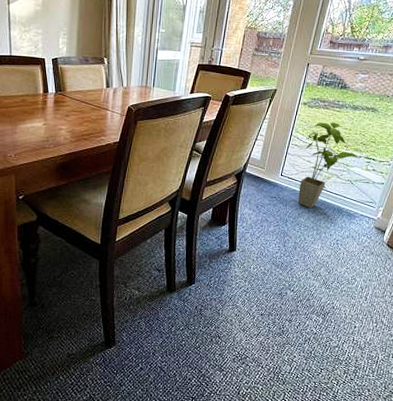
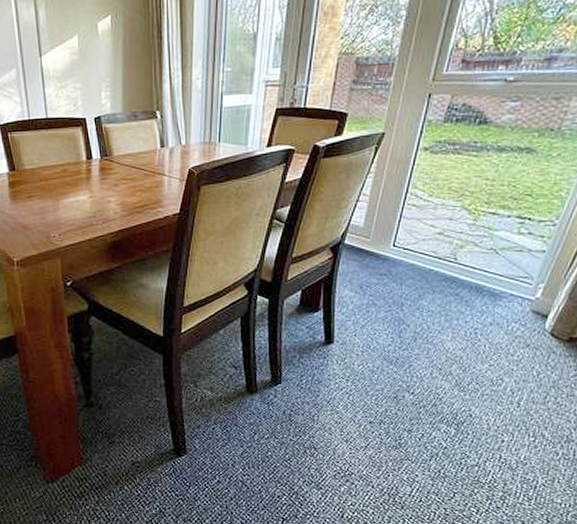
house plant: present [298,122,361,209] -> none [418,171,510,288]

